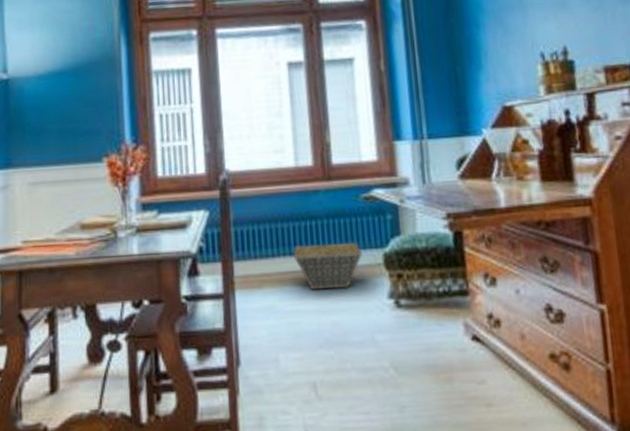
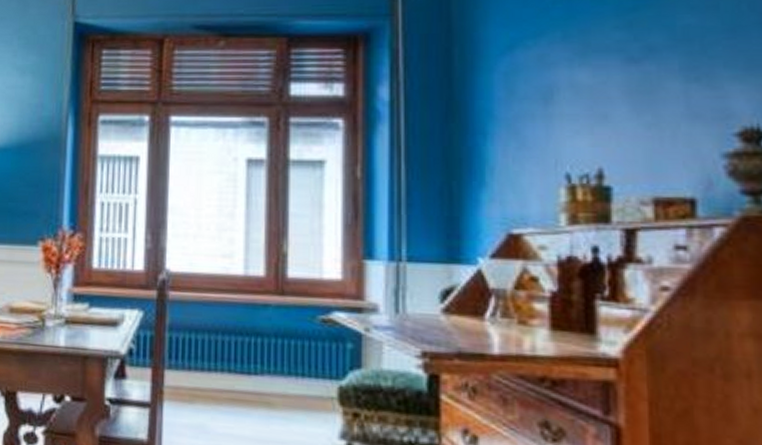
basket: present [293,242,362,290] -> none [232,363,313,419]

